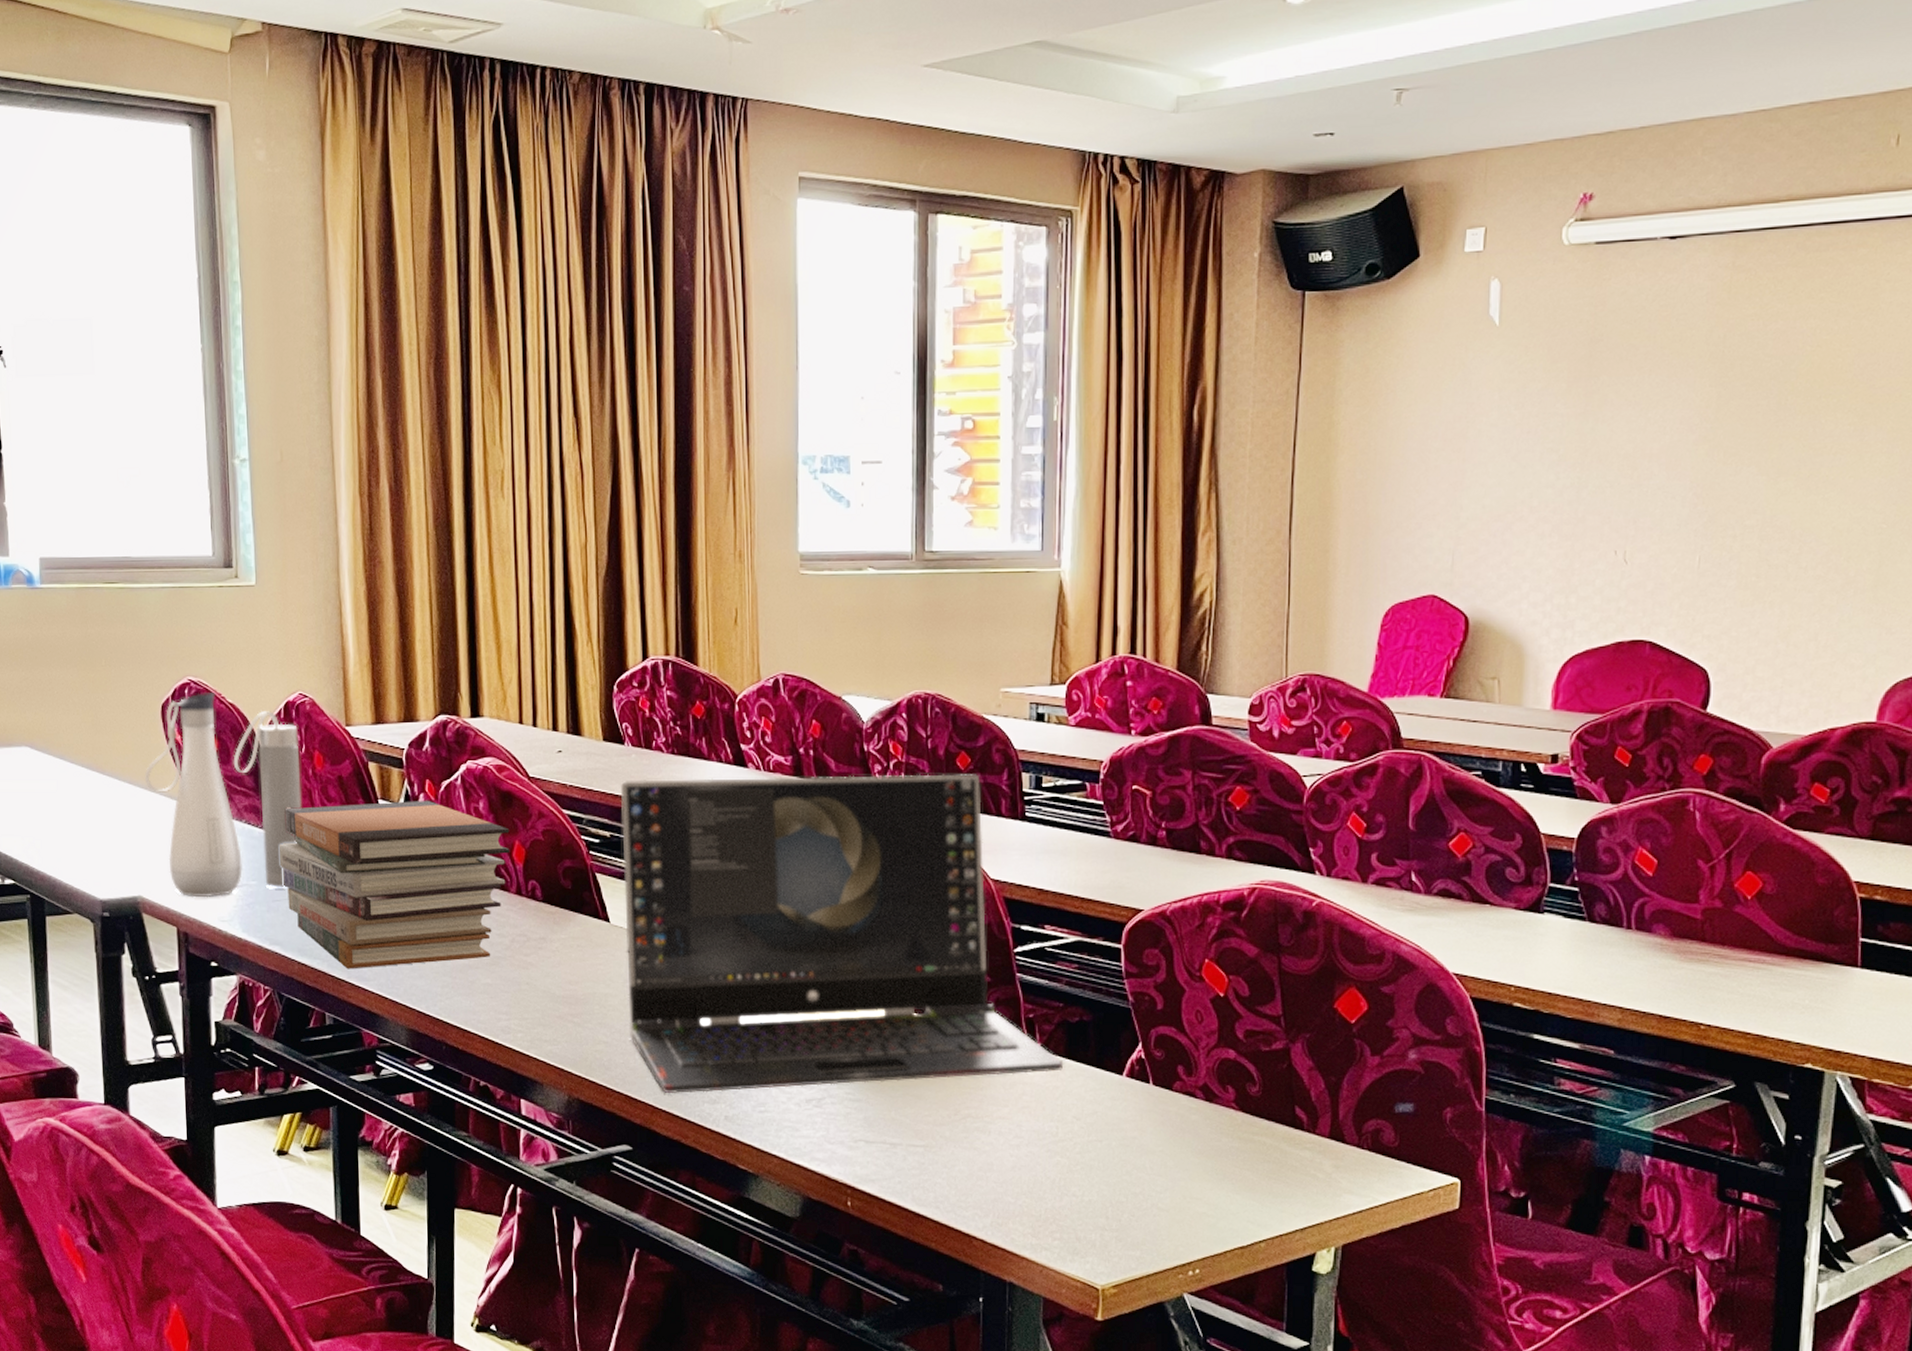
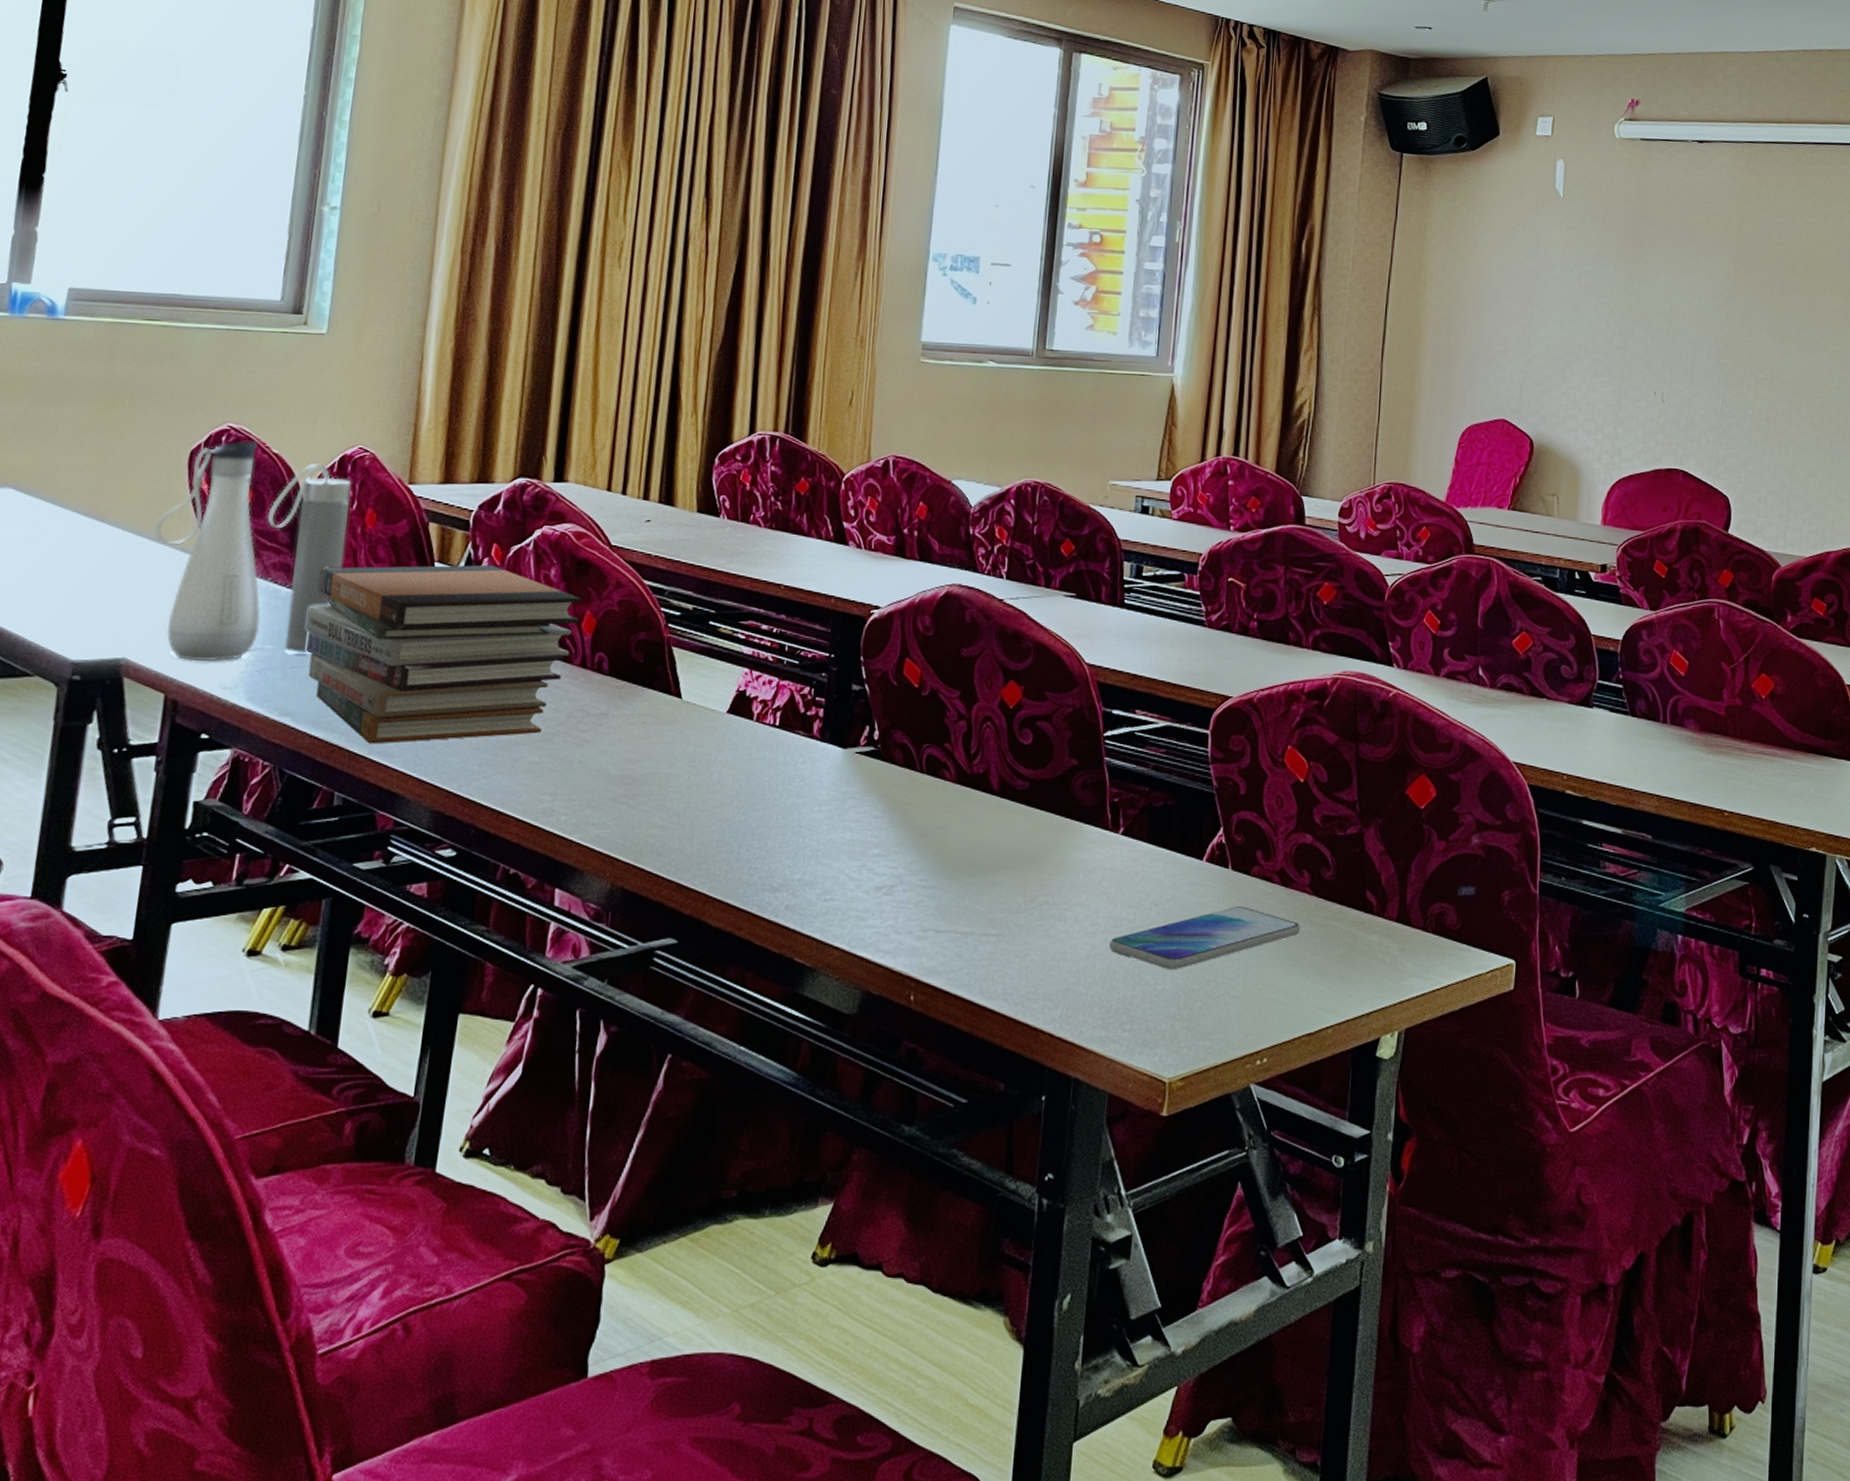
laptop computer: present [620,774,1064,1093] -> none [689,553,1146,881]
smartphone: none [1034,1121,1228,1182] -> present [1109,906,1301,969]

